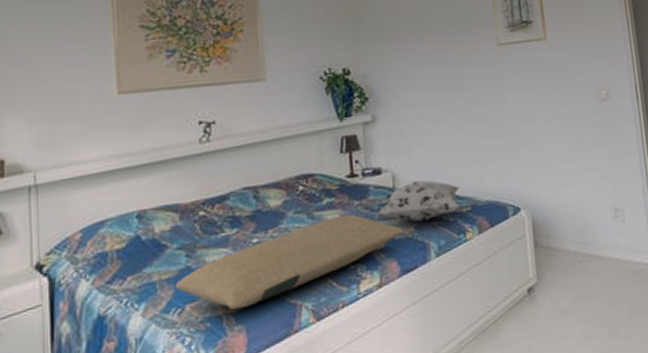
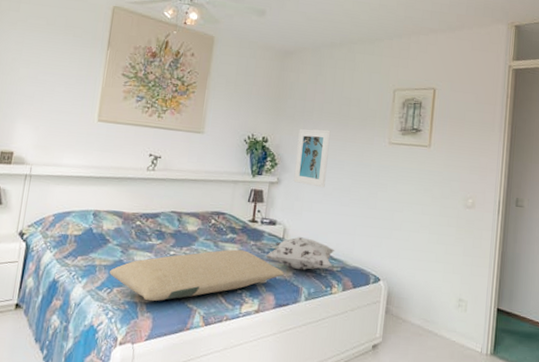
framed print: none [386,43,432,117] -> present [293,128,331,188]

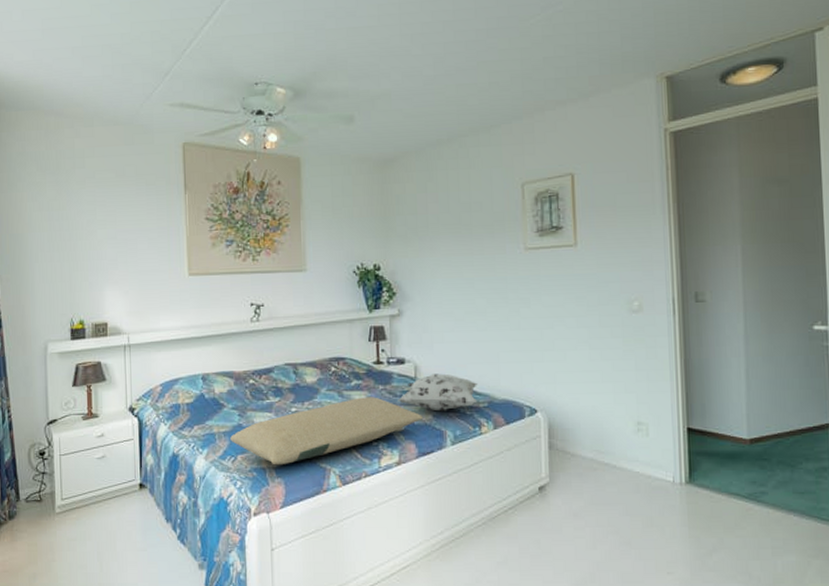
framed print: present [293,128,331,188] -> none [415,244,455,314]

